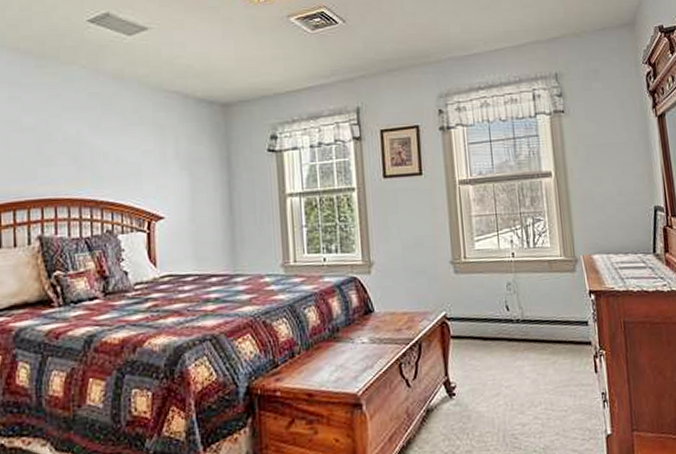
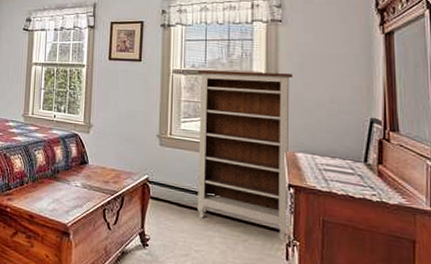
bookshelf: none [485,168,594,353] -> present [197,69,292,241]

